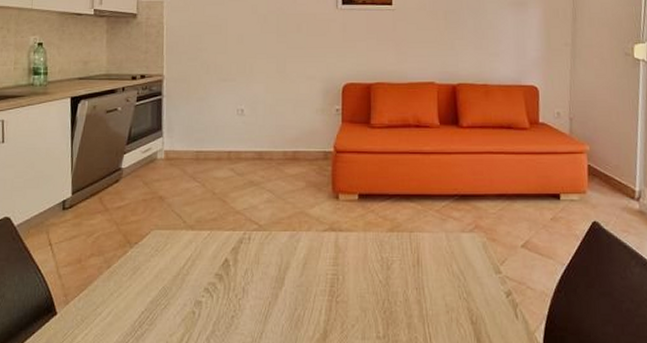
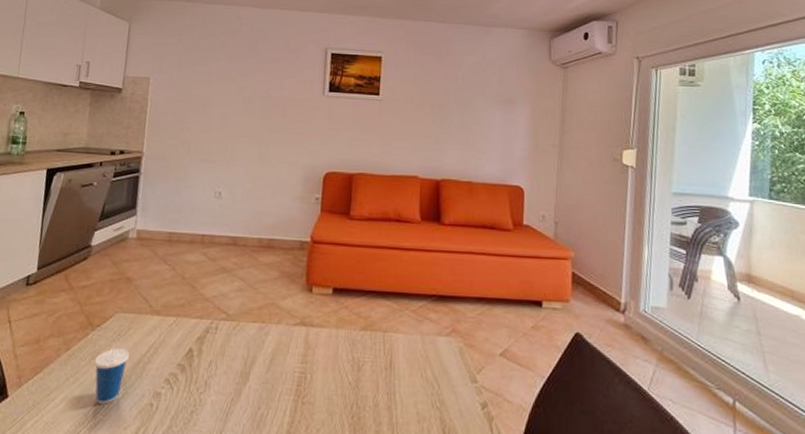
cup: none [135,253,168,315] -> present [94,338,129,404]

